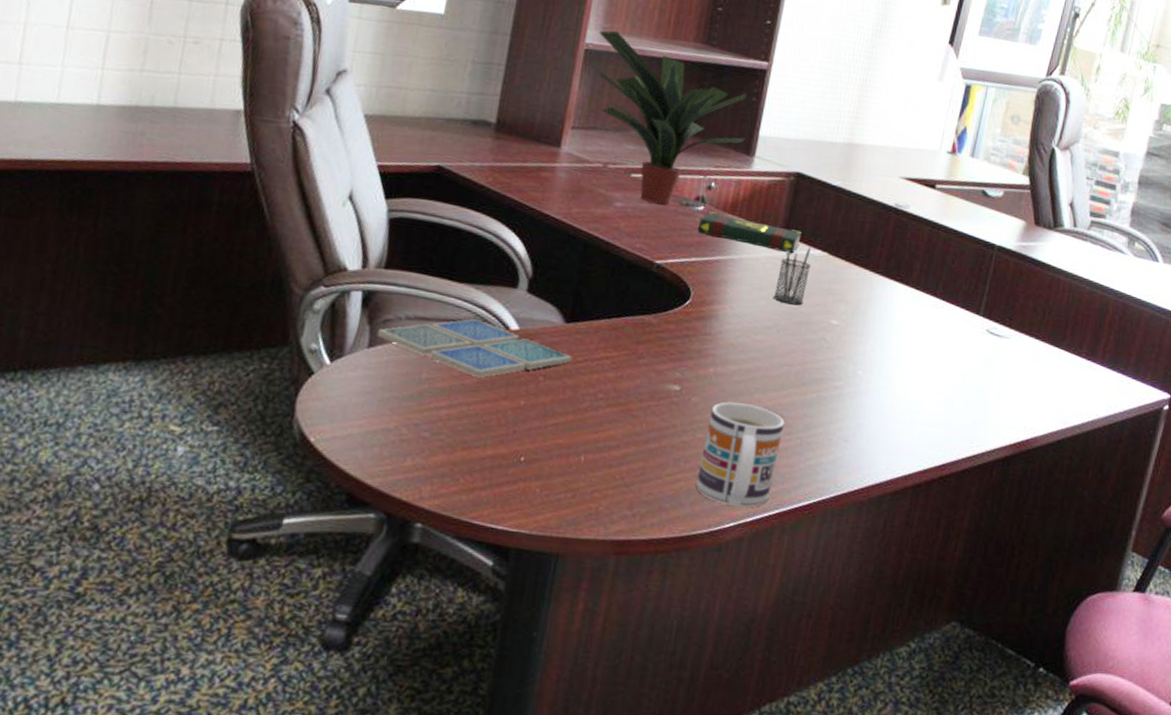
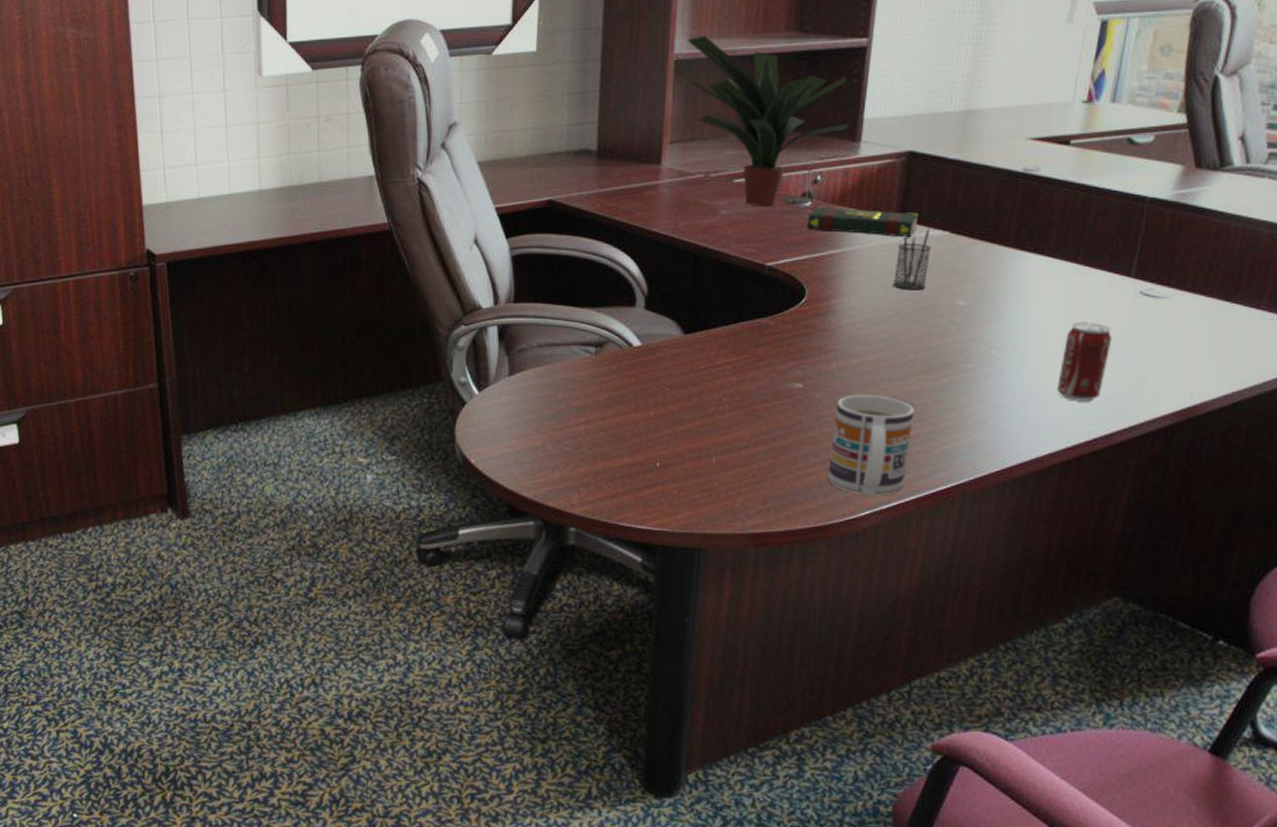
drink coaster: present [377,318,573,378] -> none [515,339,695,394]
beverage can: none [913,350,962,428] -> present [1057,320,1112,402]

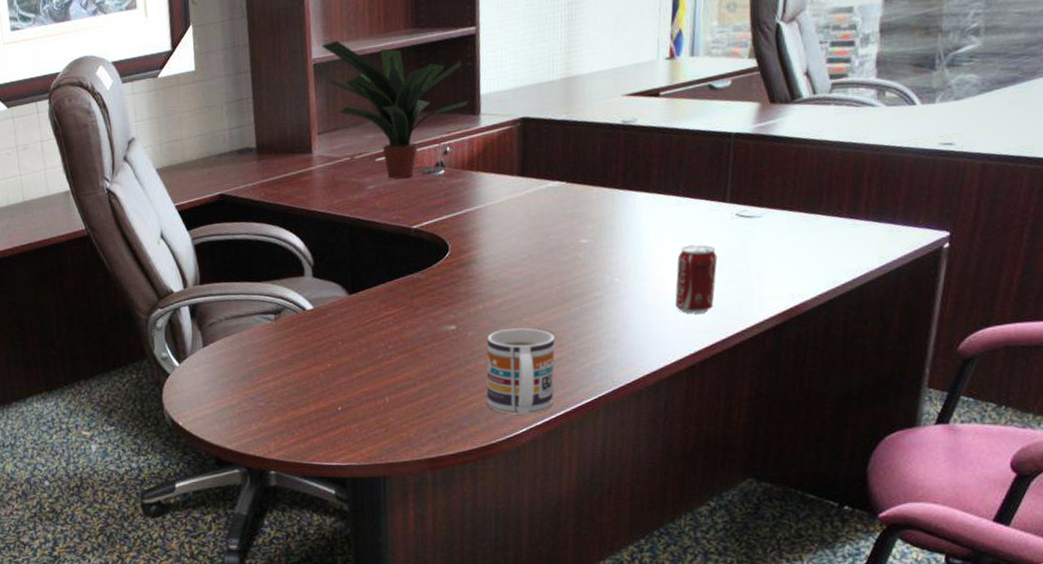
book: present [806,206,919,237] -> none [442,169,538,194]
pencil holder: present [892,227,932,290] -> none [522,179,553,236]

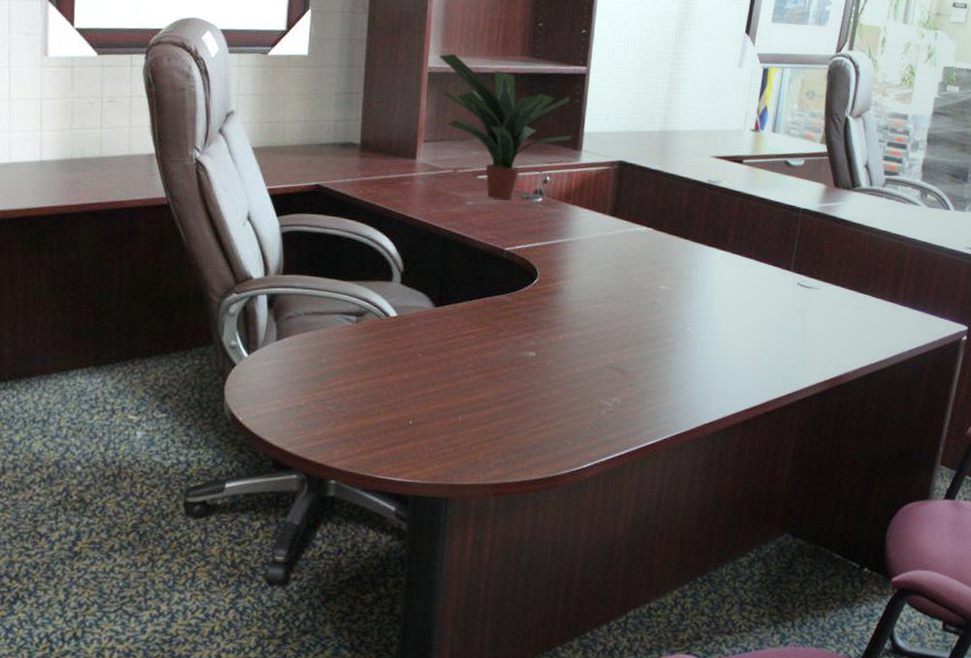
mug: present [486,327,555,415] -> none [557,362,627,450]
beverage can: present [675,244,718,314] -> none [738,304,778,371]

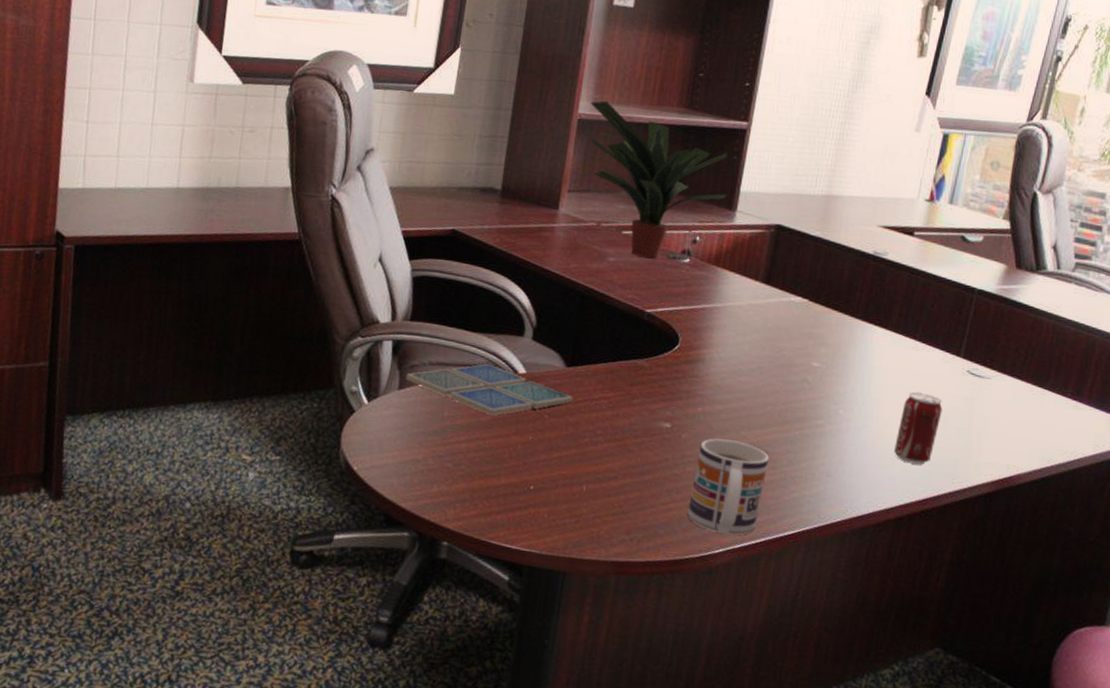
drink coaster: none [282,309,444,359] -> present [405,363,574,416]
mug: none [557,362,627,450] -> present [687,438,769,535]
beverage can: none [738,304,778,371] -> present [894,390,943,465]

